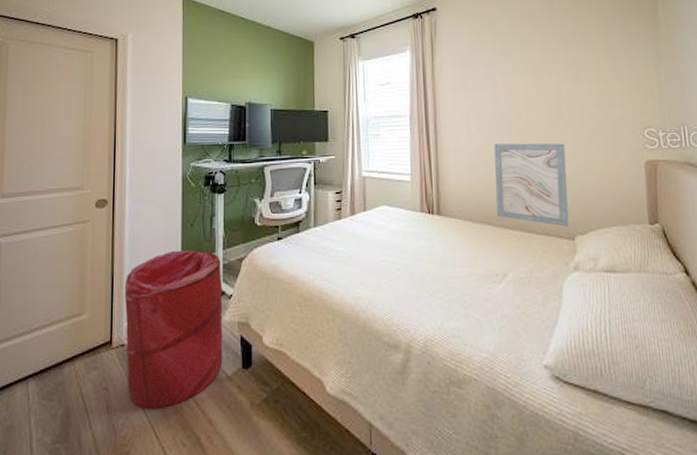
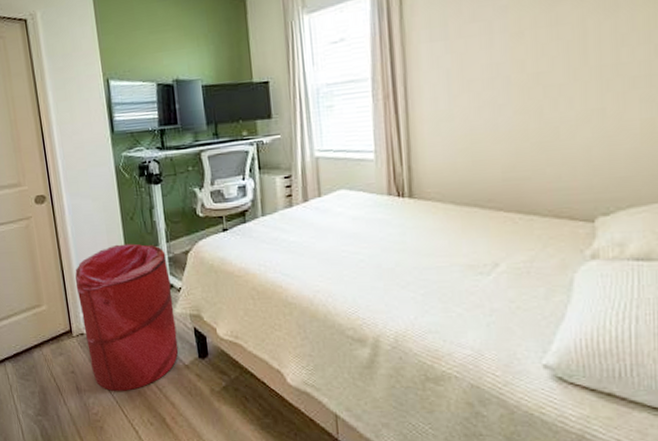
wall art: present [494,143,569,227] -> none [485,98,589,207]

